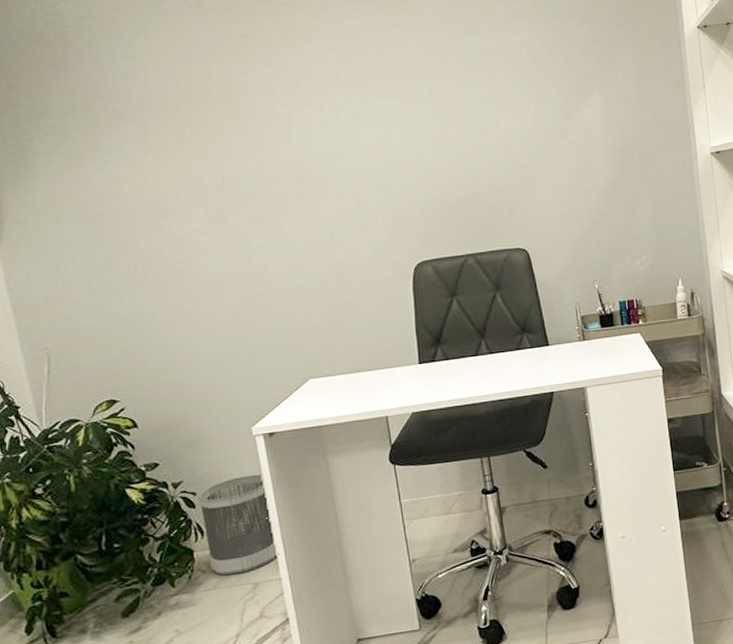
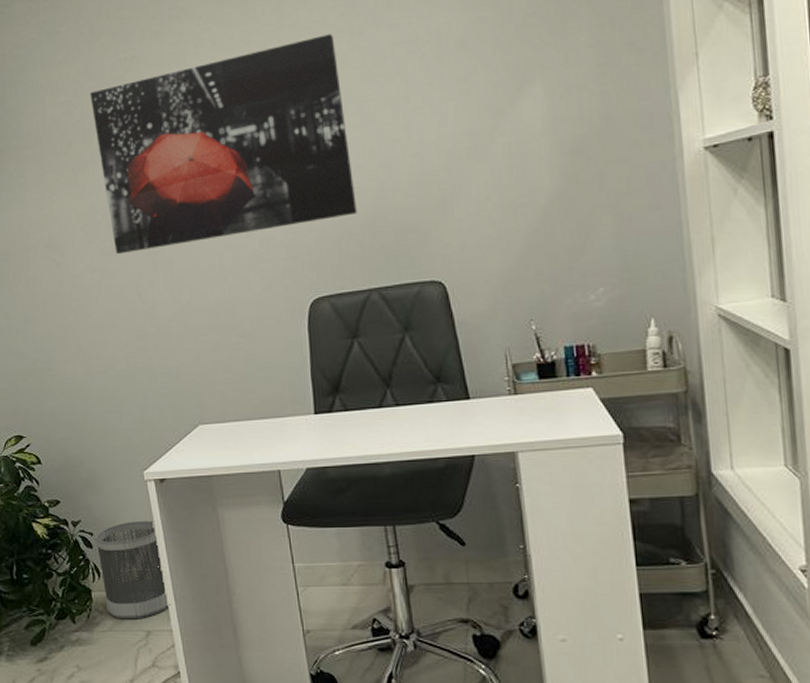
wall art: none [198,37,455,219] -> present [90,34,357,255]

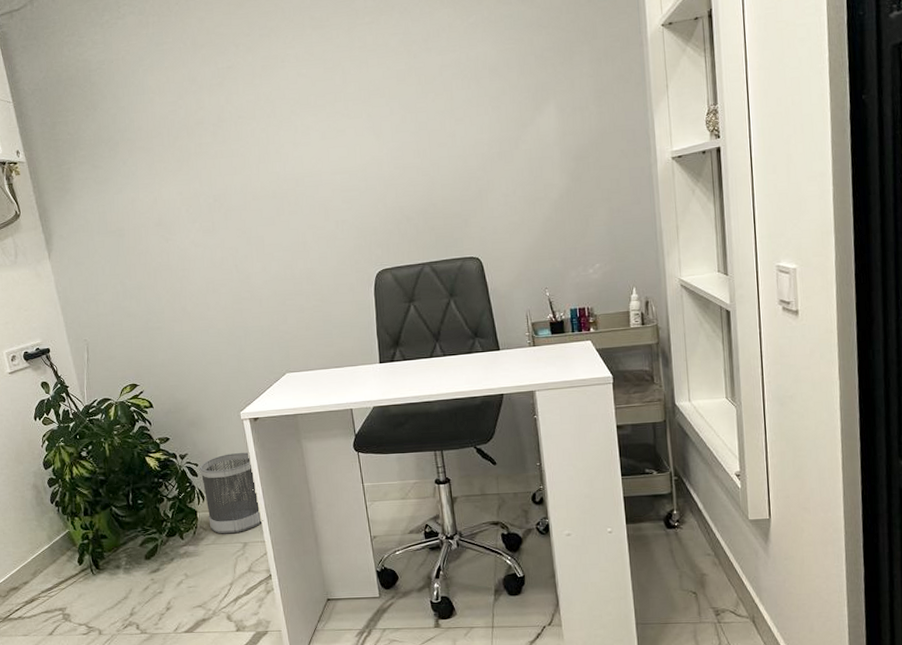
wall art: present [90,34,357,255] -> none [193,56,413,233]

